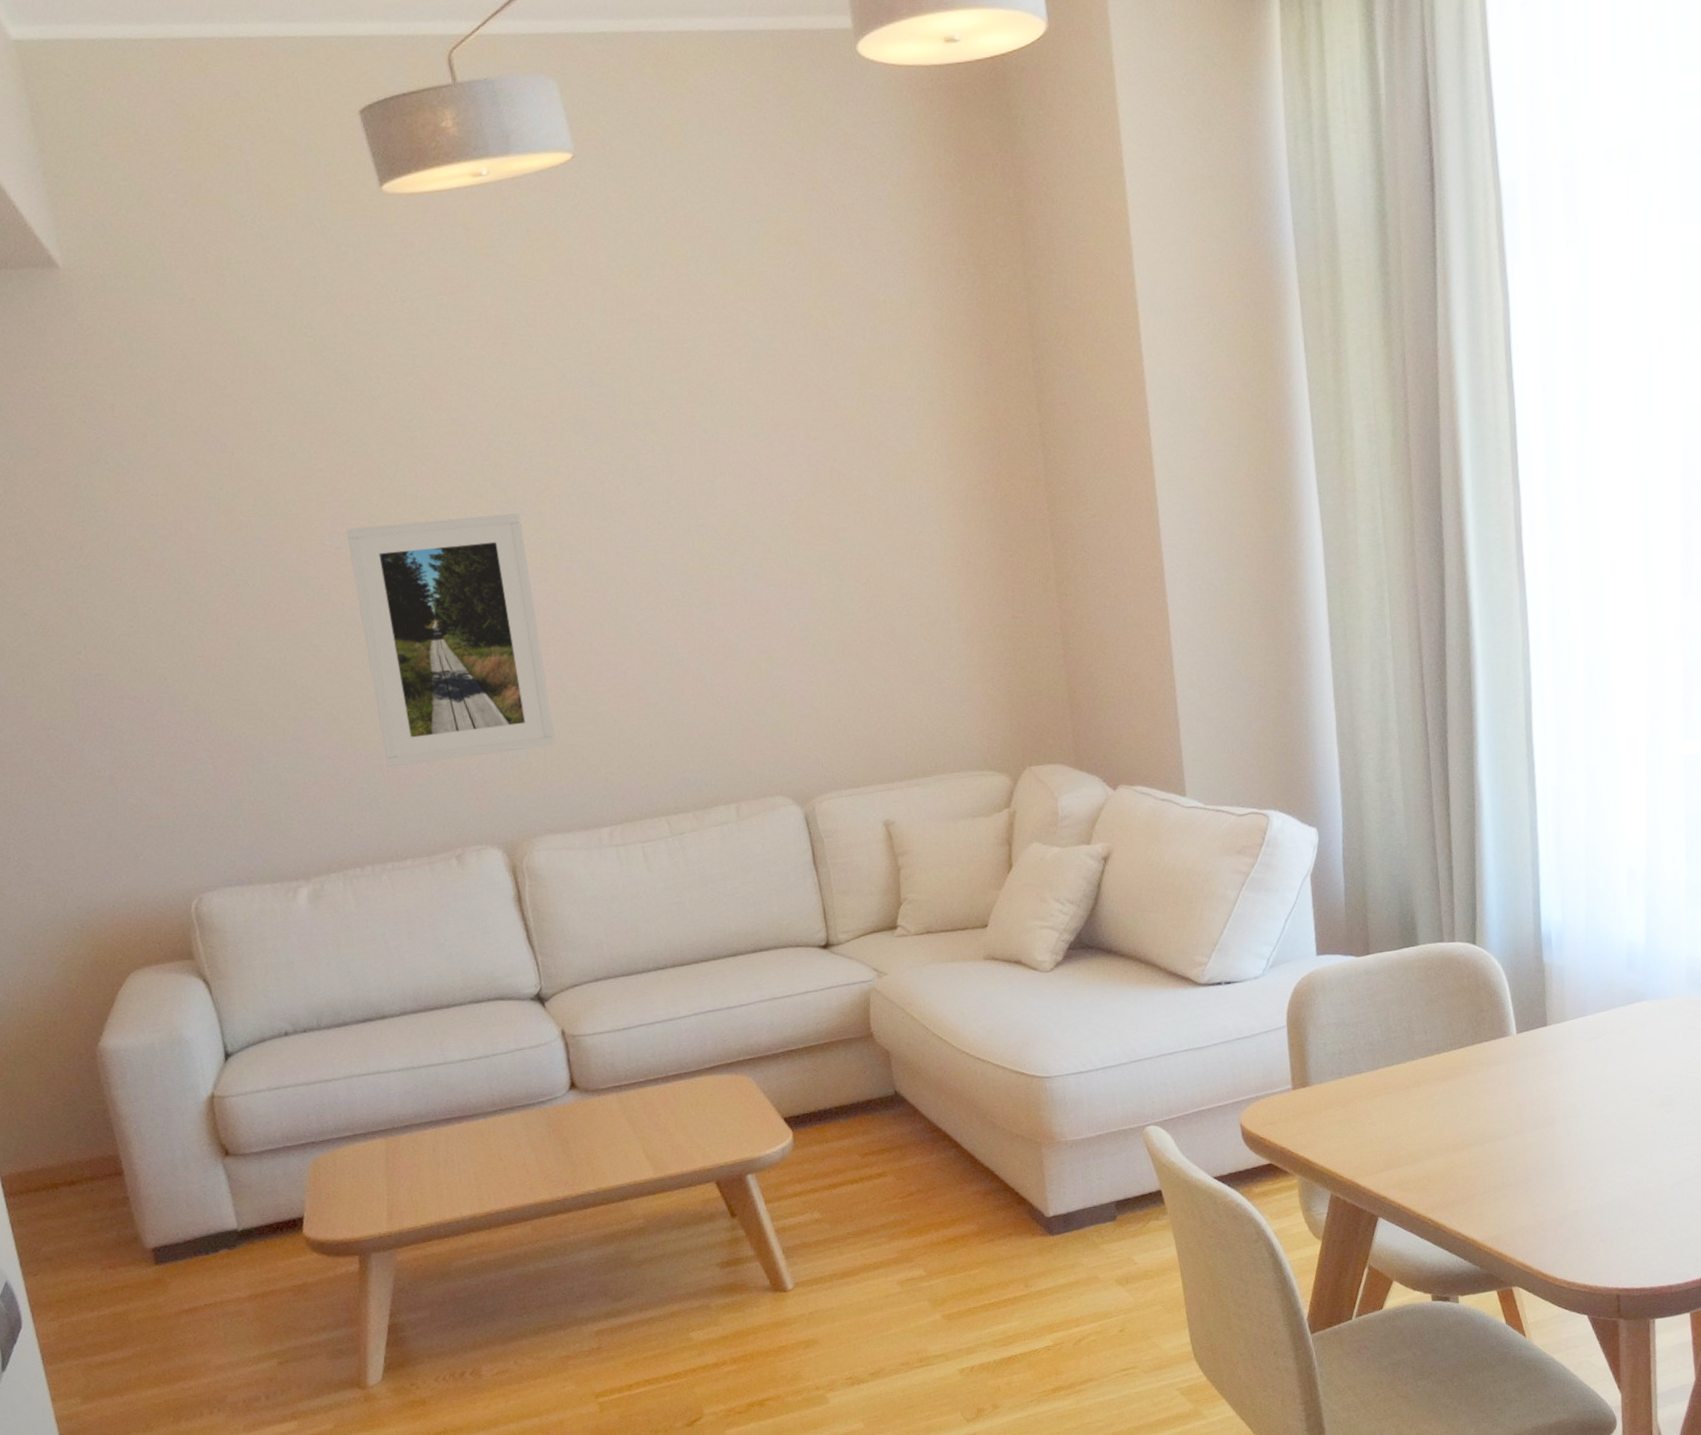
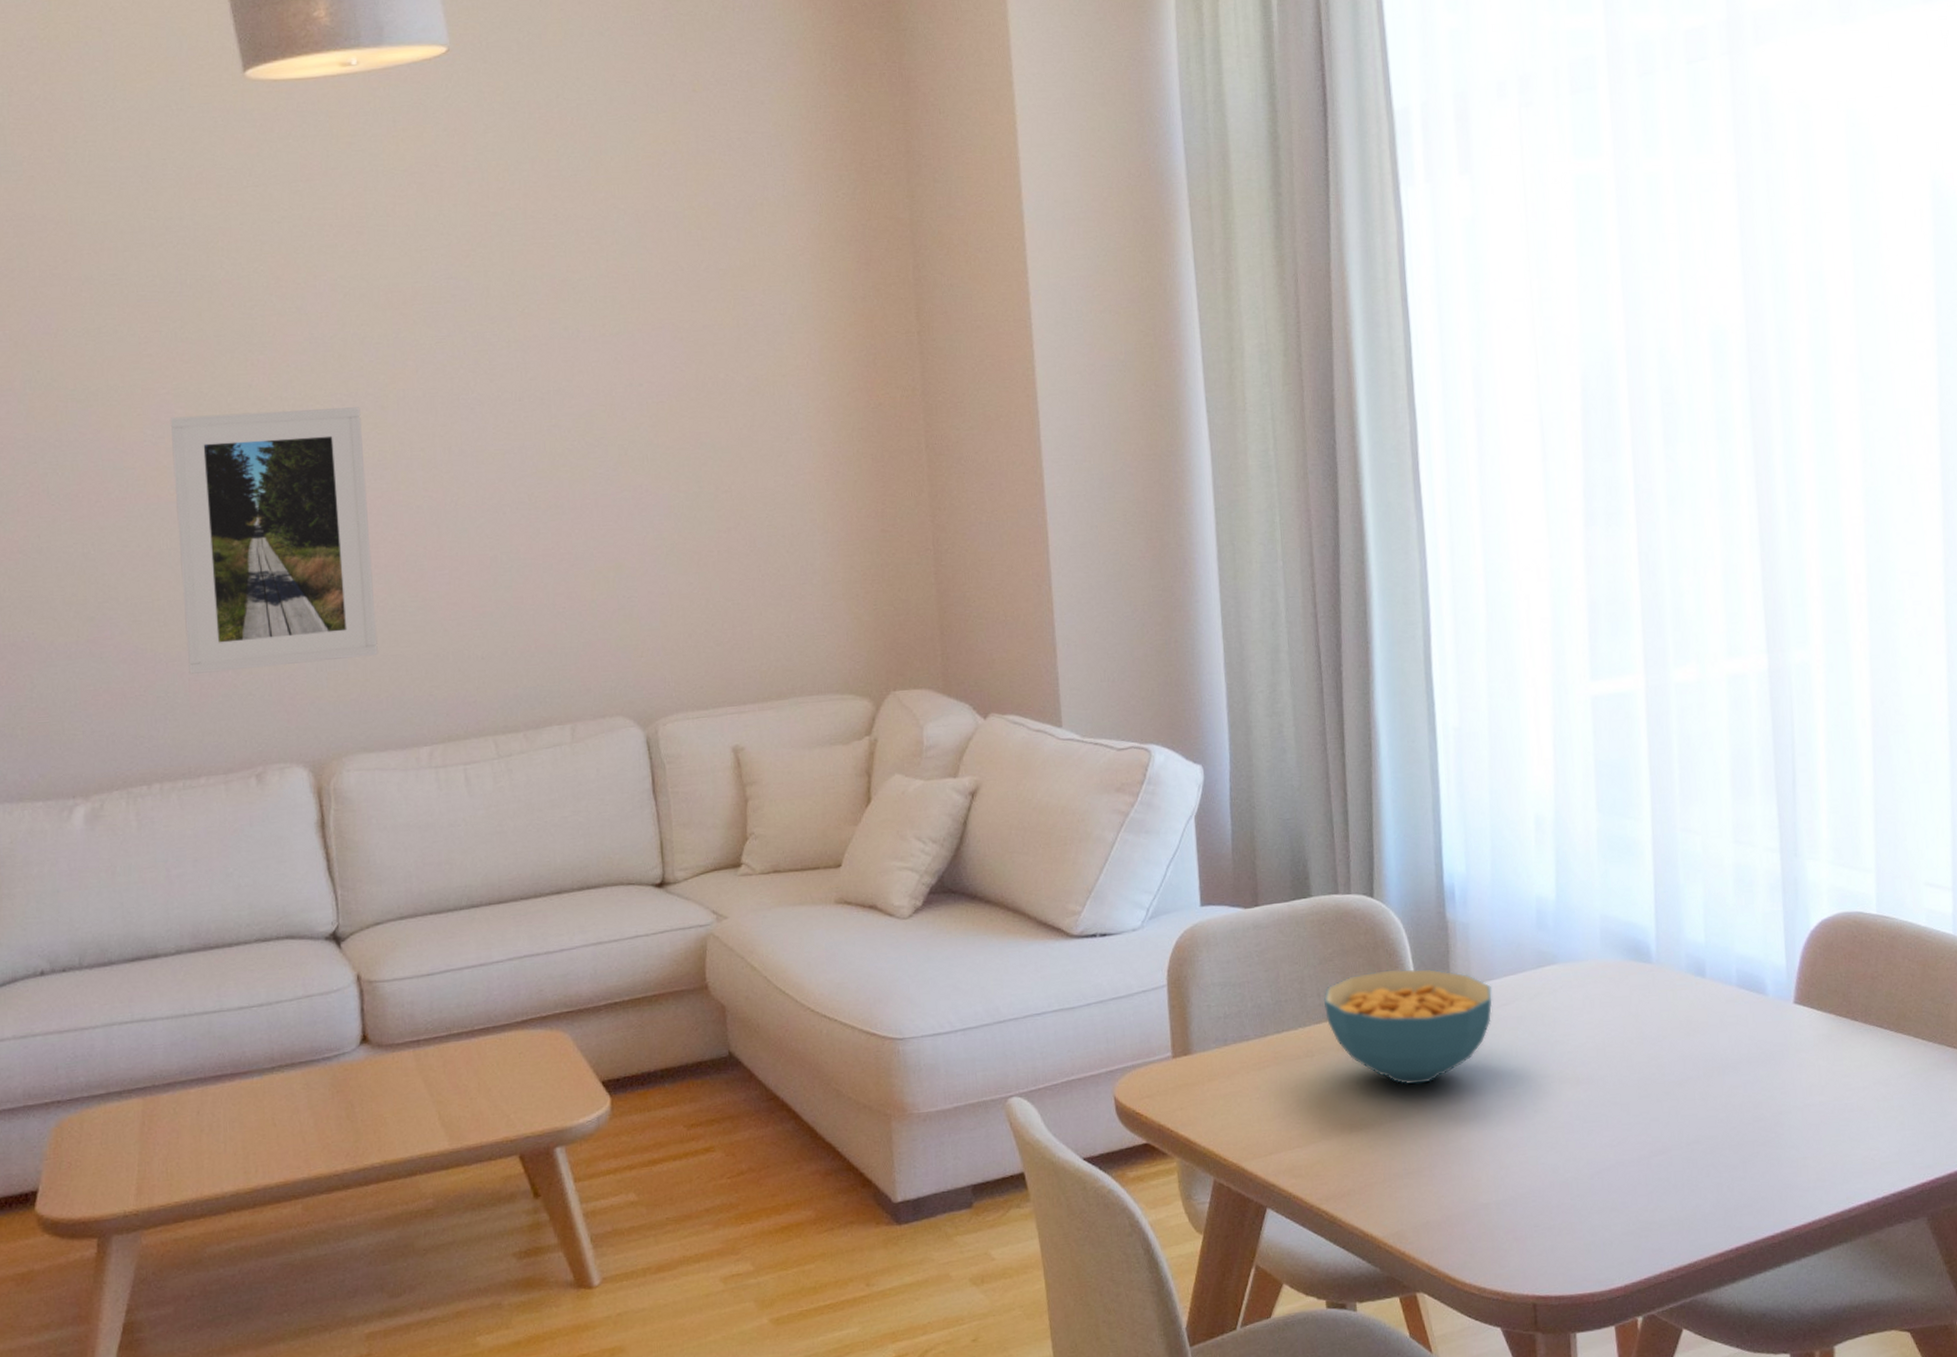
cereal bowl: none [1429,1007,1585,1109] -> present [1323,968,1493,1085]

